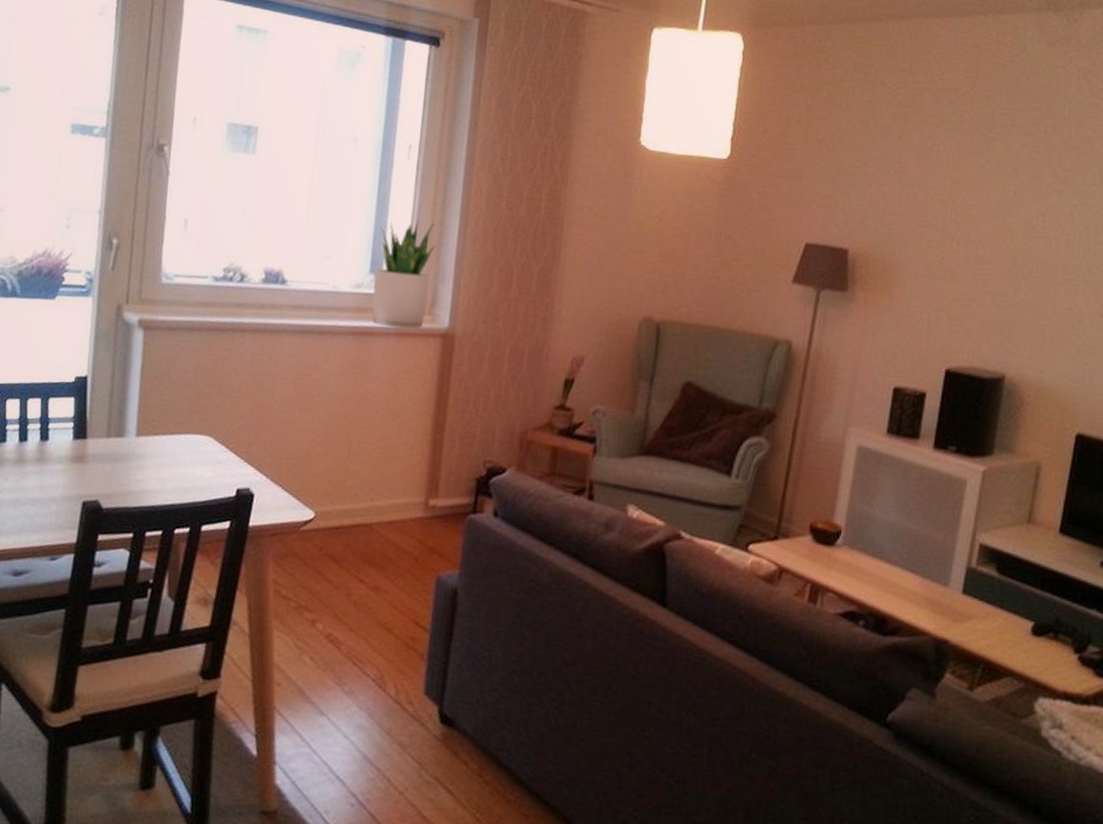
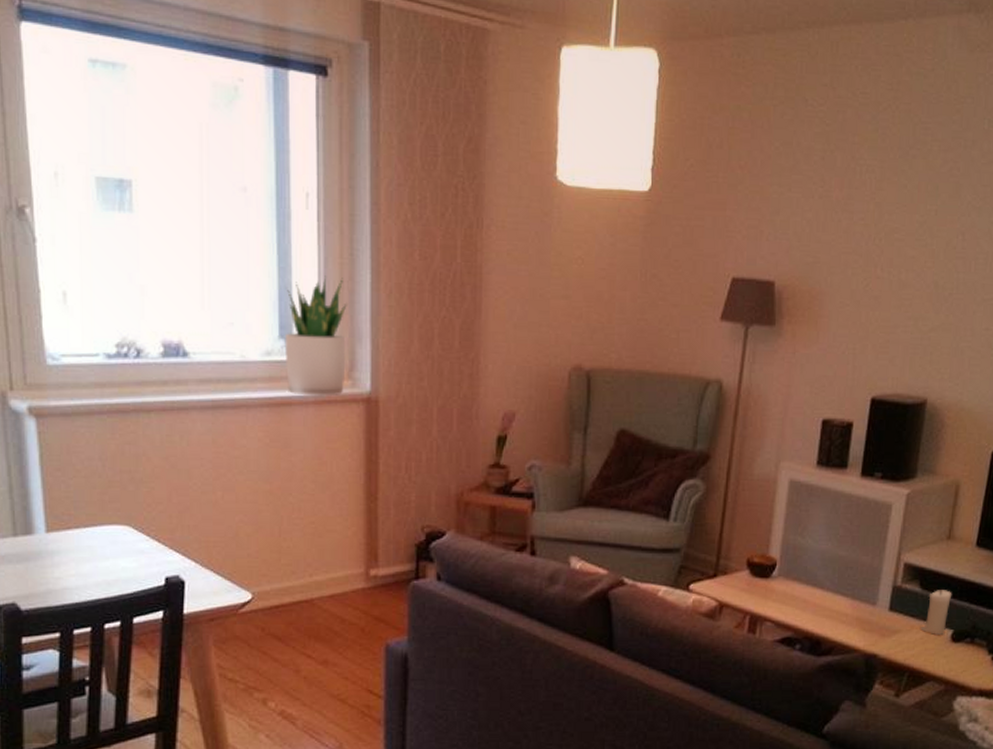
candle: none [996,576,1033,627] -> present [919,590,952,636]

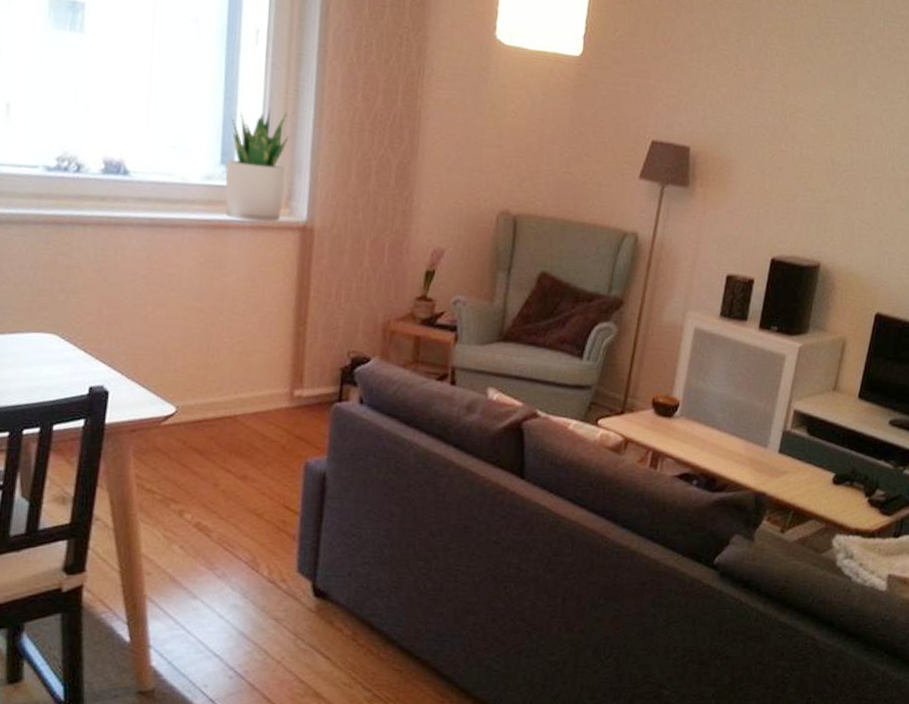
candle: present [919,590,952,636] -> none [805,436,836,478]

